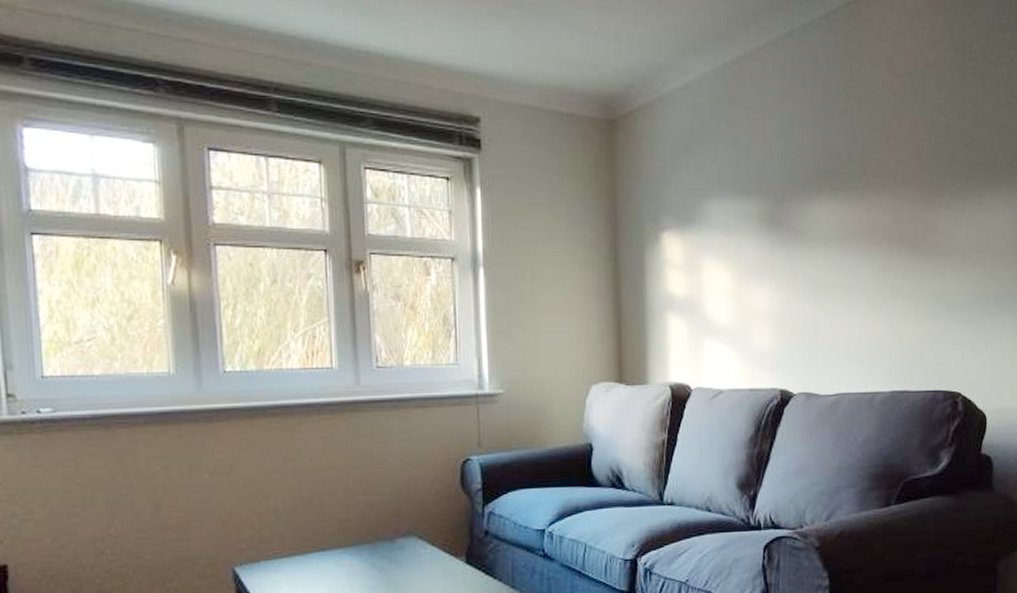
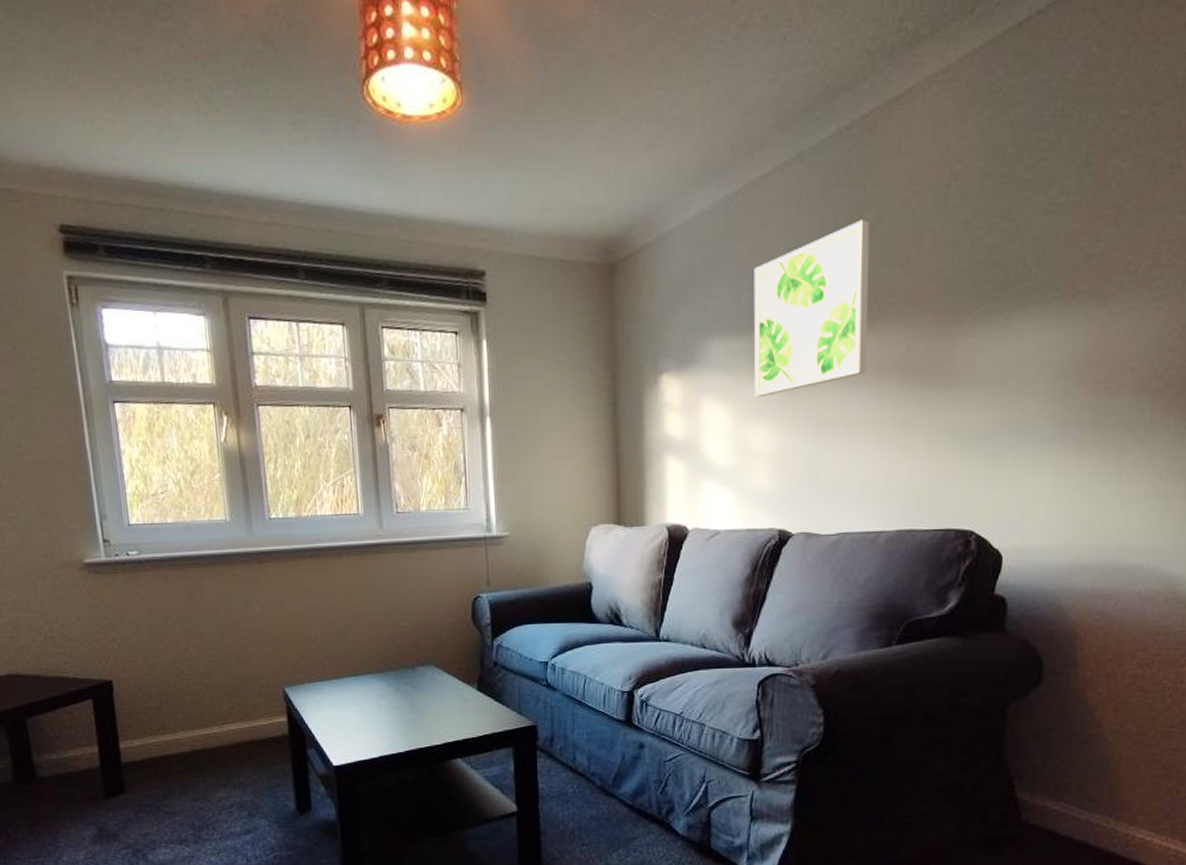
wall art: none [751,96,859,259] -> present [753,219,870,398]

